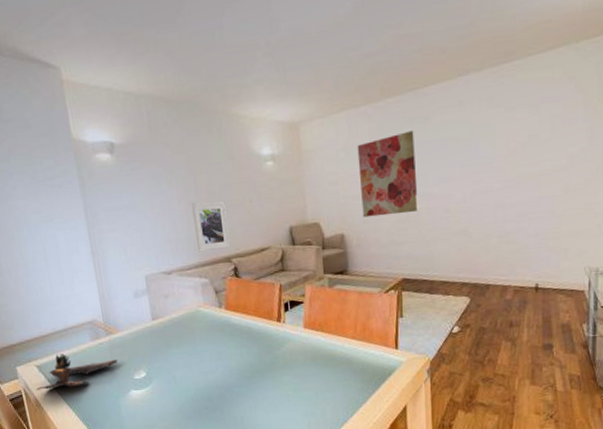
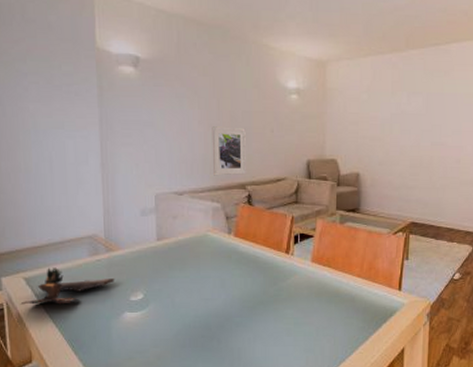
wall art: present [357,131,418,218] -> none [379,83,433,160]

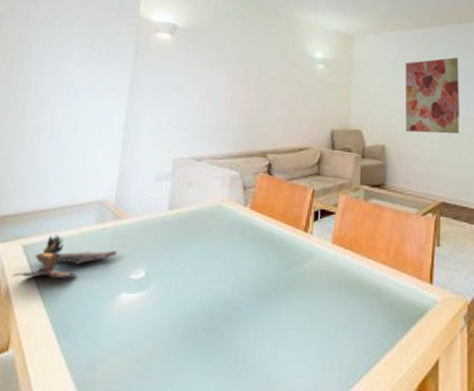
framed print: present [212,126,247,176] -> none [235,92,271,143]
wall art: none [379,83,433,160] -> present [405,57,460,135]

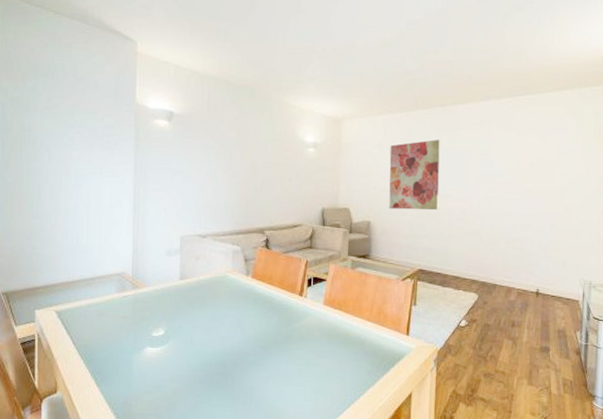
decorative bowl: present [12,234,118,279] -> none [50,302,139,338]

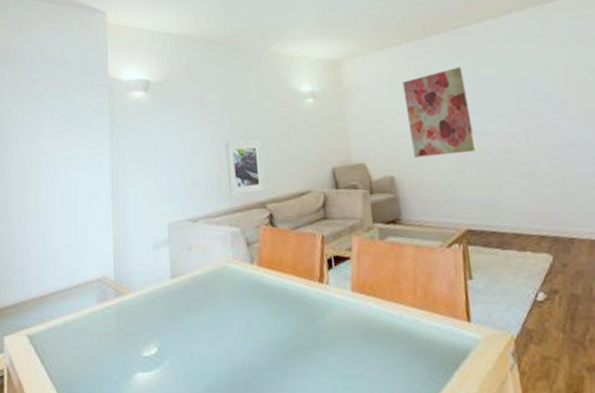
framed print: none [234,175,266,221] -> present [225,140,266,197]

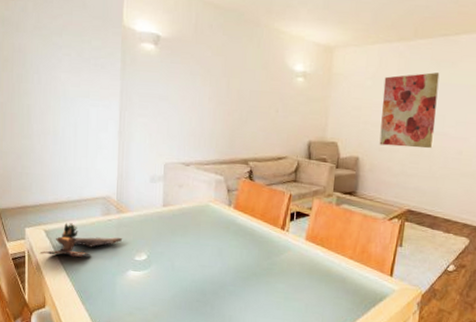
decorative bowl: none [22,320,126,370] -> present [39,222,123,257]
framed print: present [225,140,266,197] -> none [219,103,252,151]

